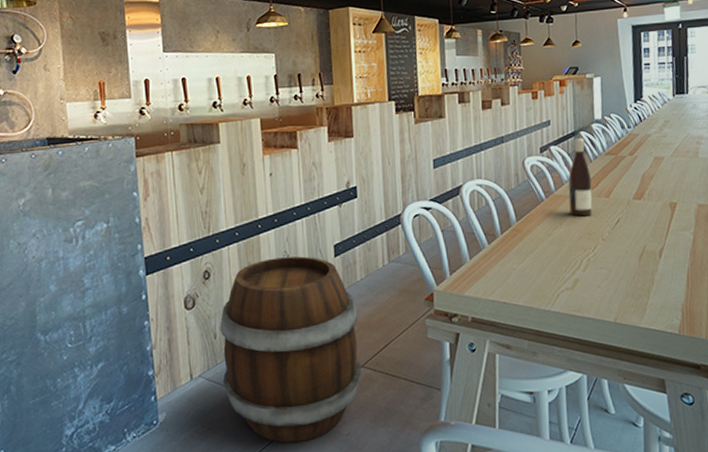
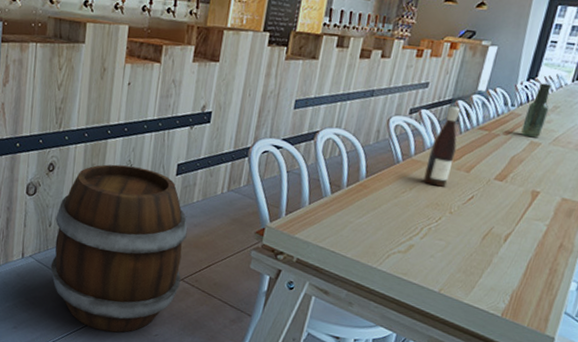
beer bottle: none [642,102,662,154] -> present [520,83,552,138]

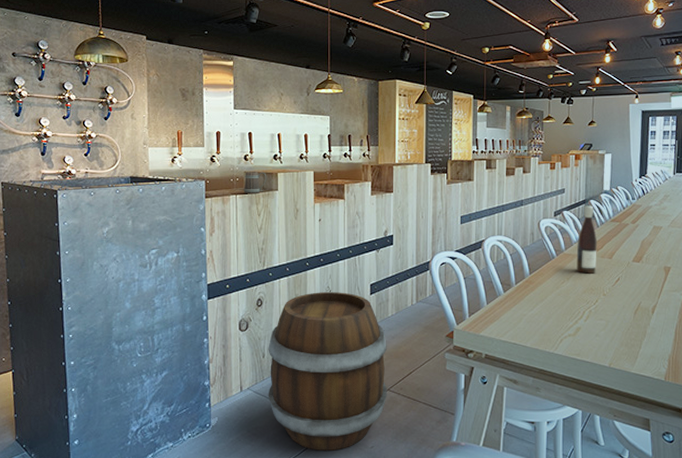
beer mug: none [45,16,74,45] -> present [243,171,267,195]
beer bottle: present [520,83,552,138] -> none [643,178,662,223]

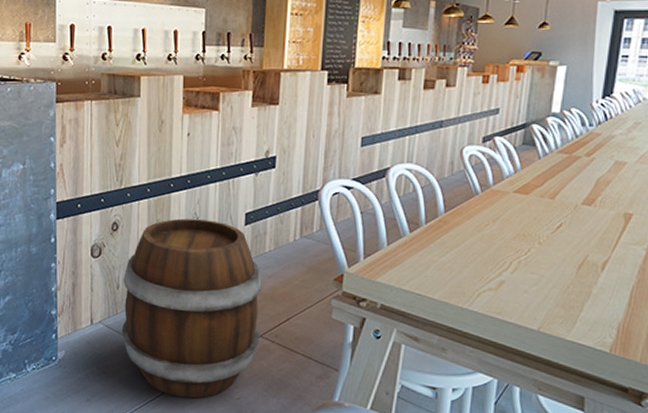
beer mug: present [243,171,267,195] -> none [100,72,128,101]
bottle: present [575,205,597,274] -> none [505,131,537,216]

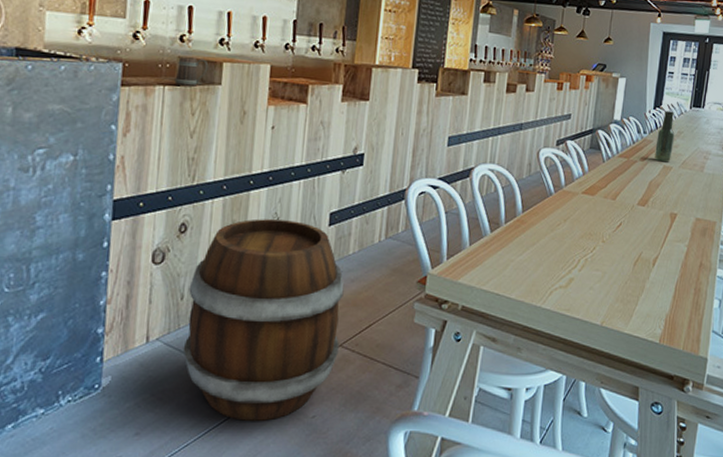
beer mug: none [100,72,128,101] -> present [174,56,209,88]
beer bottle: none [602,99,630,157] -> present [654,111,675,163]

